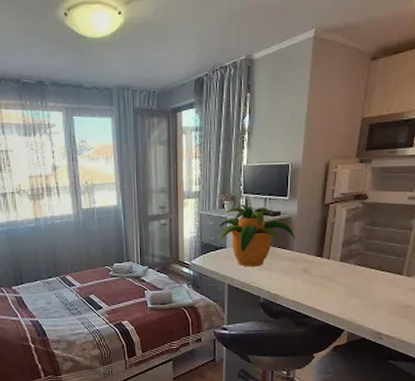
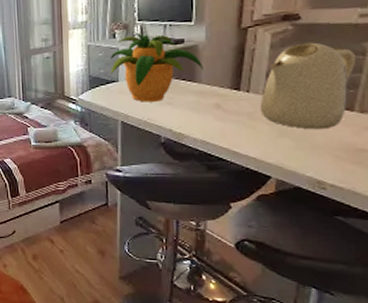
kettle: none [337,218,406,291] -> present [259,42,357,130]

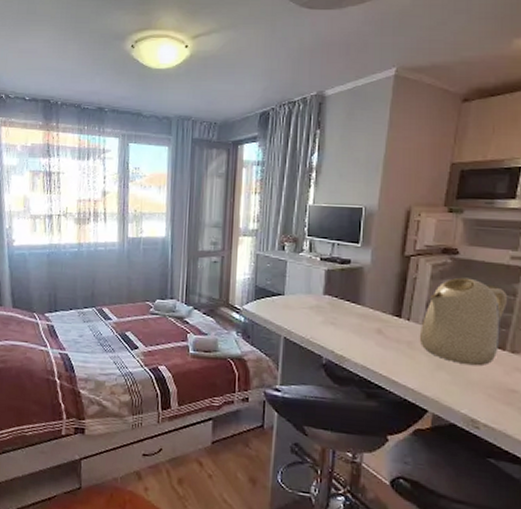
potted plant: present [110,32,203,102] -> none [277,246,367,321]

